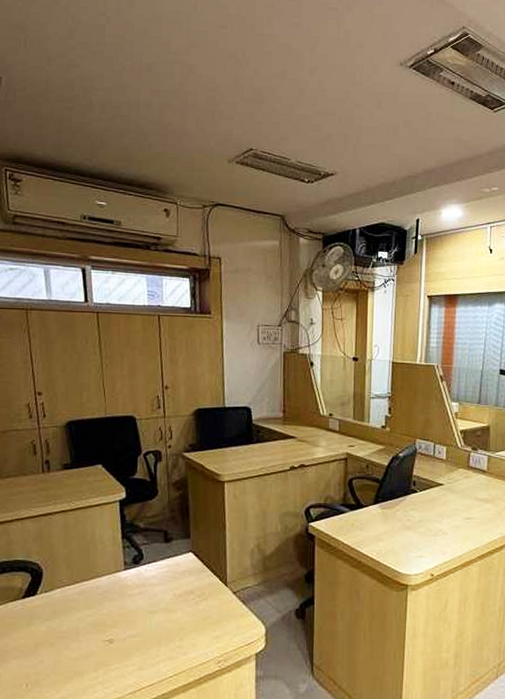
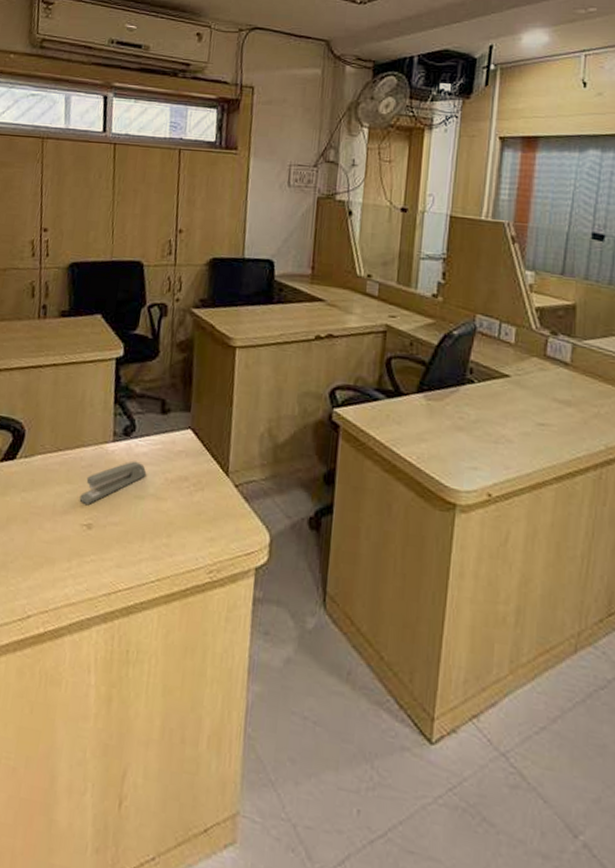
stapler: none [99,583,157,623] -> present [79,461,147,505]

